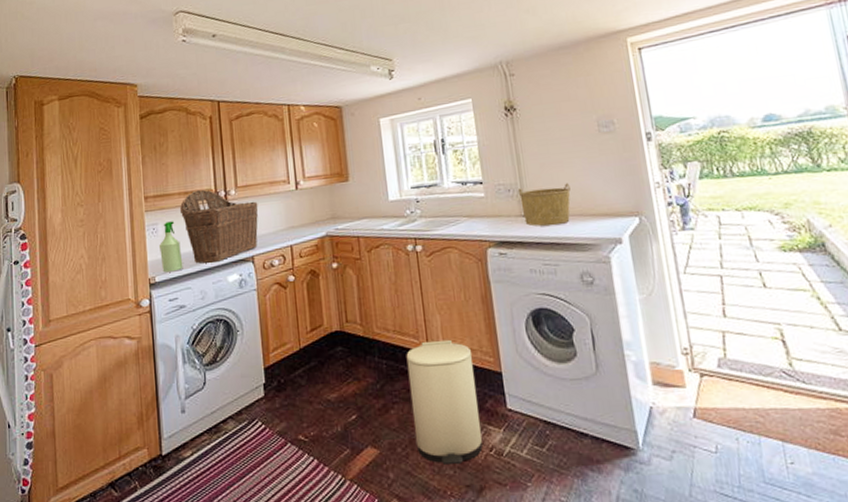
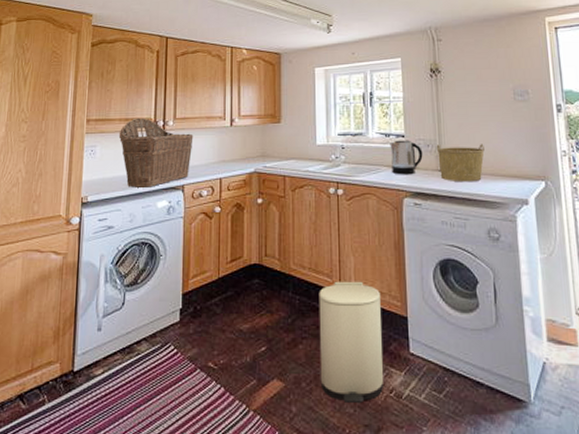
spray bottle: present [158,221,183,273] -> none [94,145,116,193]
kettle: none [467,185,505,225] -> present [390,138,423,175]

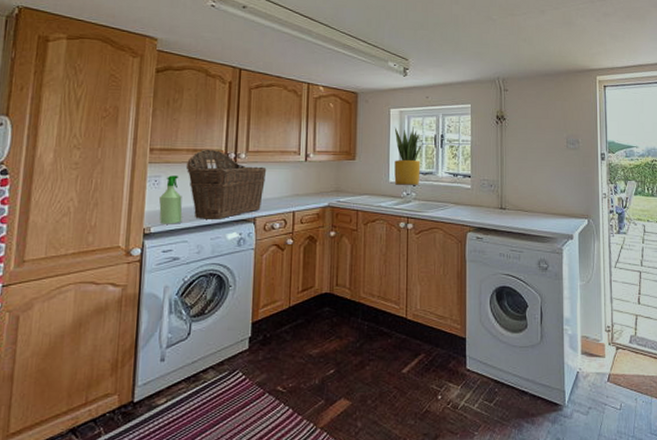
spray bottle: none [94,145,116,193] -> present [158,175,183,224]
planter: none [319,85,351,149] -> present [394,126,423,186]
pedal bin: present [319,281,384,403] -> none [385,307,444,415]
kettle: present [390,138,423,175] -> none [457,178,486,212]
basket: present [436,144,484,183] -> none [498,185,539,219]

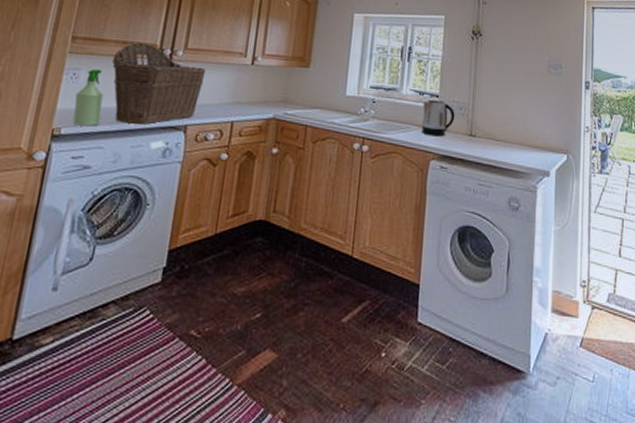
planter: present [394,126,423,186] -> none [351,34,388,102]
kettle: none [457,178,486,212] -> present [420,98,455,137]

